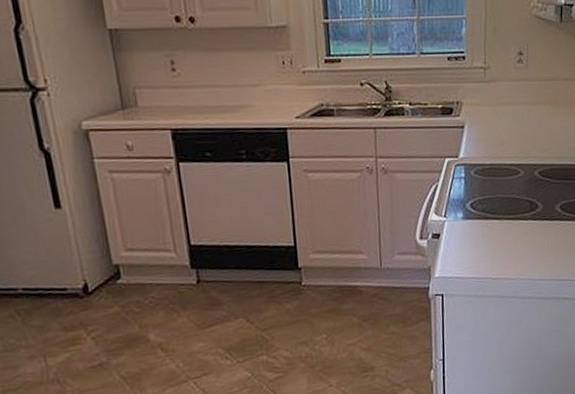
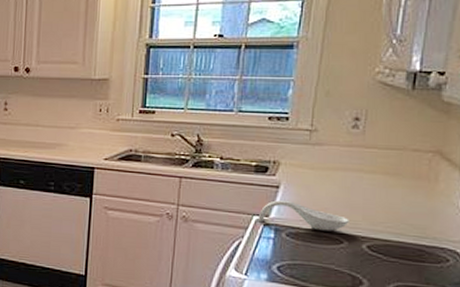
spoon rest: none [449,139,523,164] -> present [257,200,349,231]

